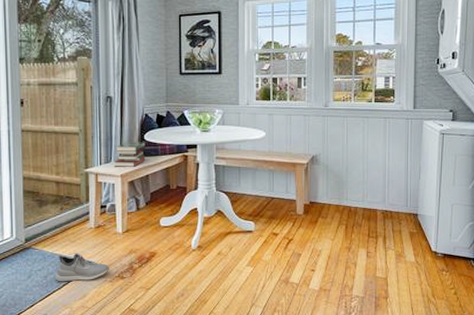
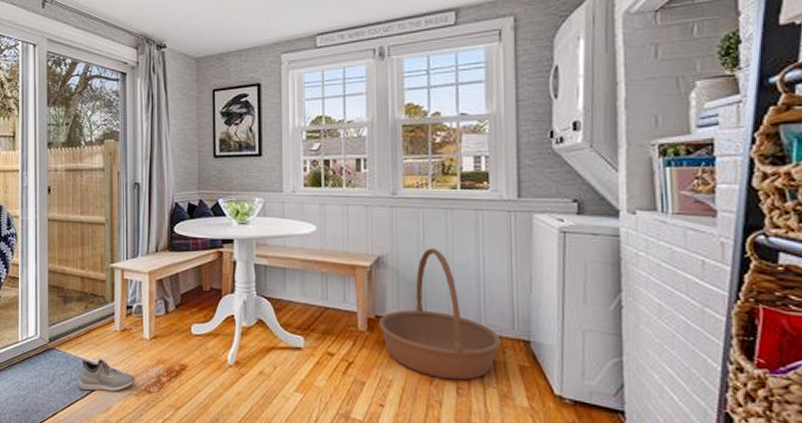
books: present [114,142,146,168] -> none [141,234,176,264]
basket: none [312,148,398,247] -> present [379,248,501,381]

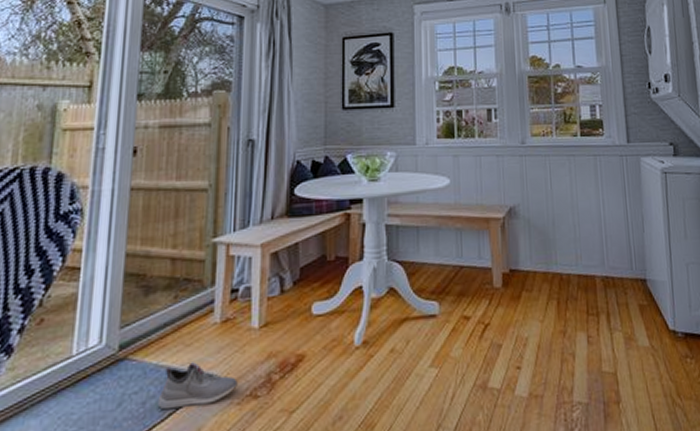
basket: present [379,248,501,381] -> none [513,195,623,329]

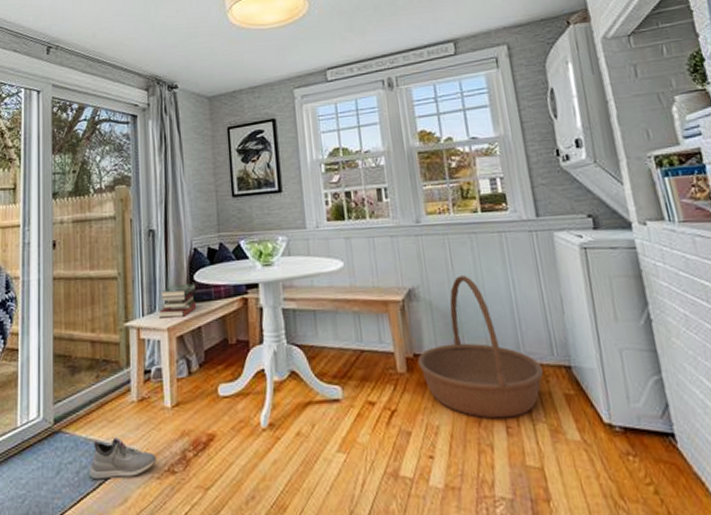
books: none [253,197,296,234] -> present [159,283,197,318]
basket: none [513,195,623,329] -> present [417,275,543,419]

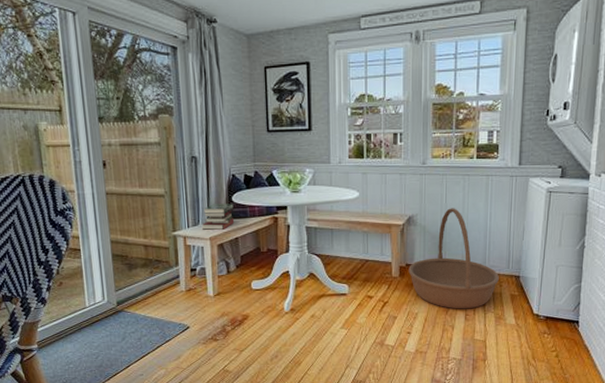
athletic shoe: present [89,437,156,480] -> none [148,315,202,344]

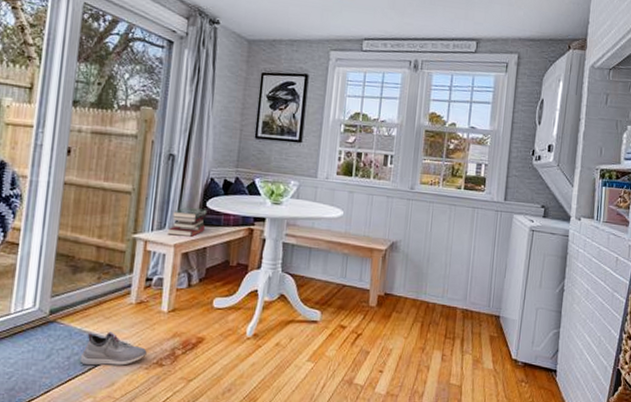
athletic shoe: none [148,315,202,344] -> present [80,331,147,366]
basket: present [408,208,499,309] -> none [386,237,479,349]

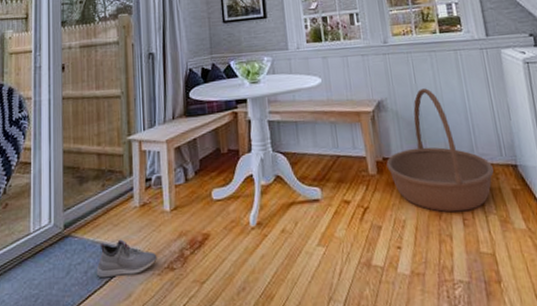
books: present [168,207,208,238] -> none [159,100,192,132]
basket: none [386,237,479,349] -> present [386,88,494,212]

